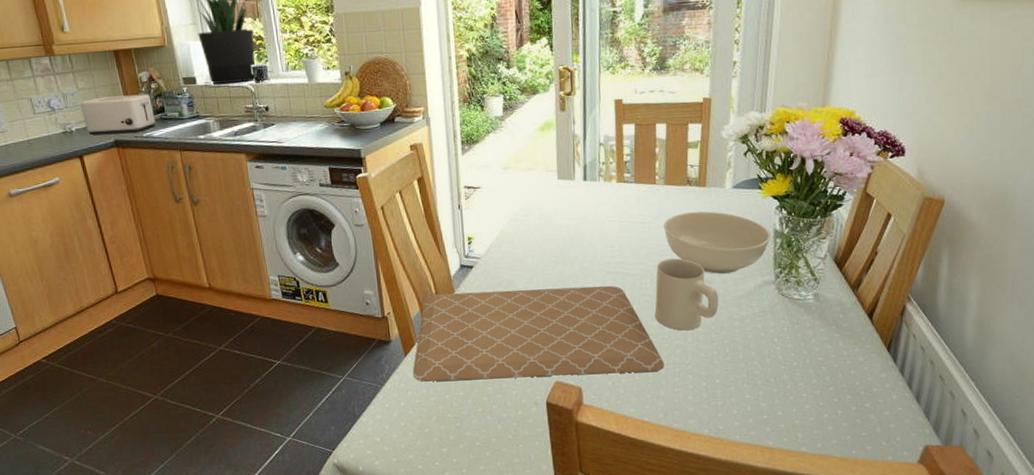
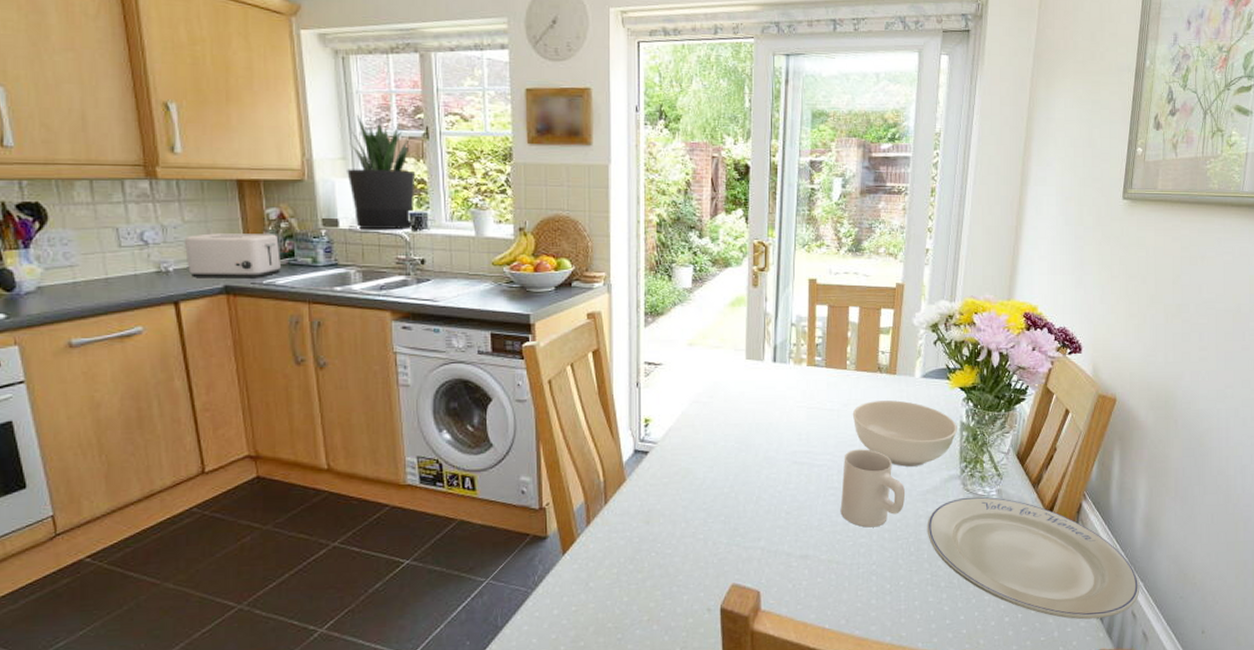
placemat: present [413,285,664,382] -> none [571,476,848,585]
plate: none [741,300,971,417] -> present [927,496,1140,620]

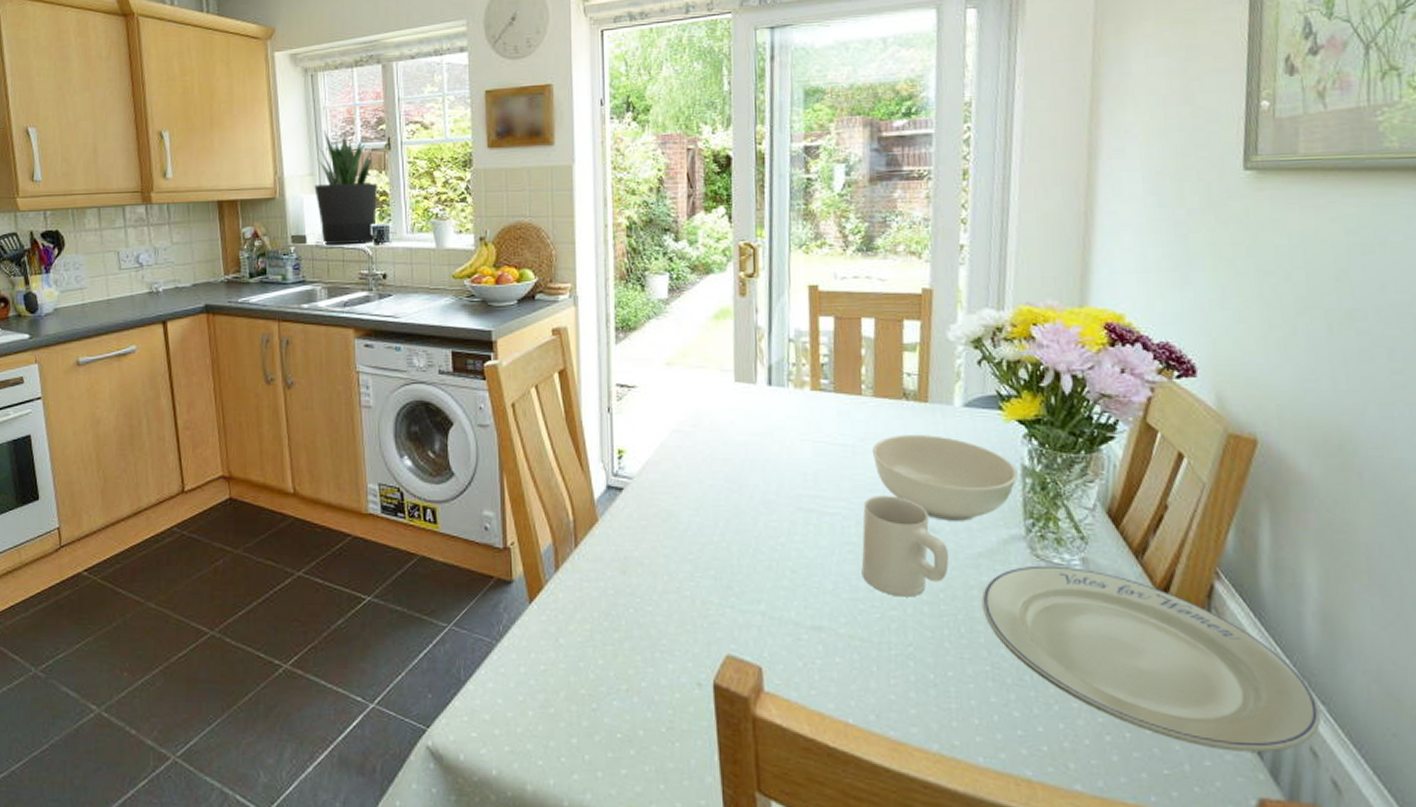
toaster: present [185,233,280,279] -> none [173,252,254,298]

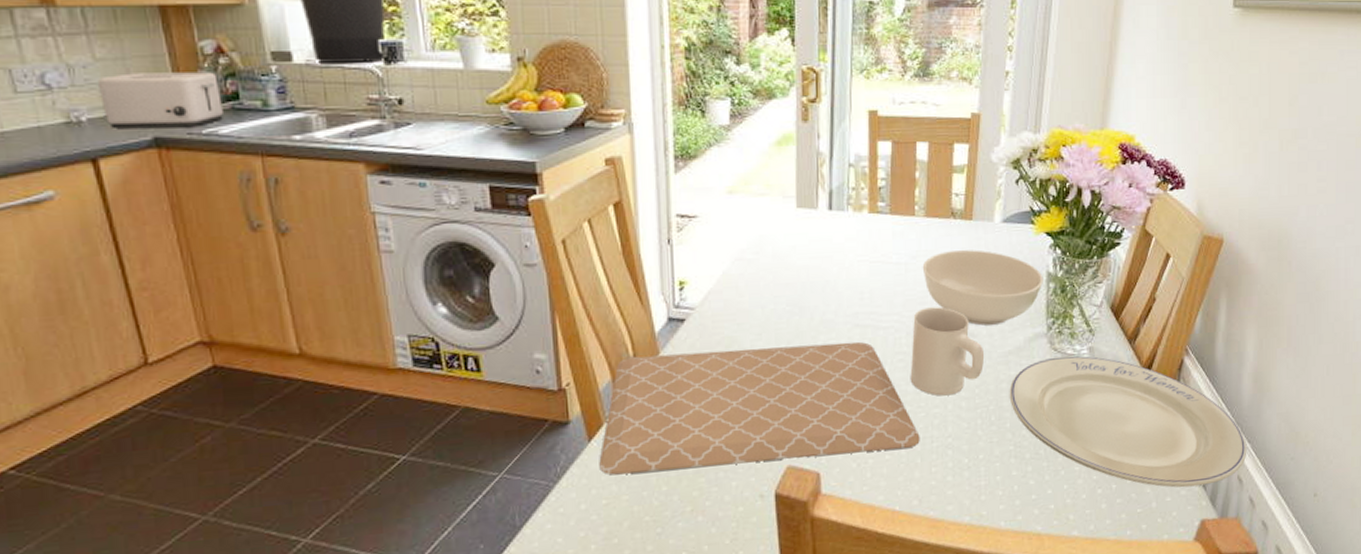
toaster: none [173,252,254,298] -> present [98,72,223,130]
placemat: none [539,523,875,652] -> present [599,341,920,475]

